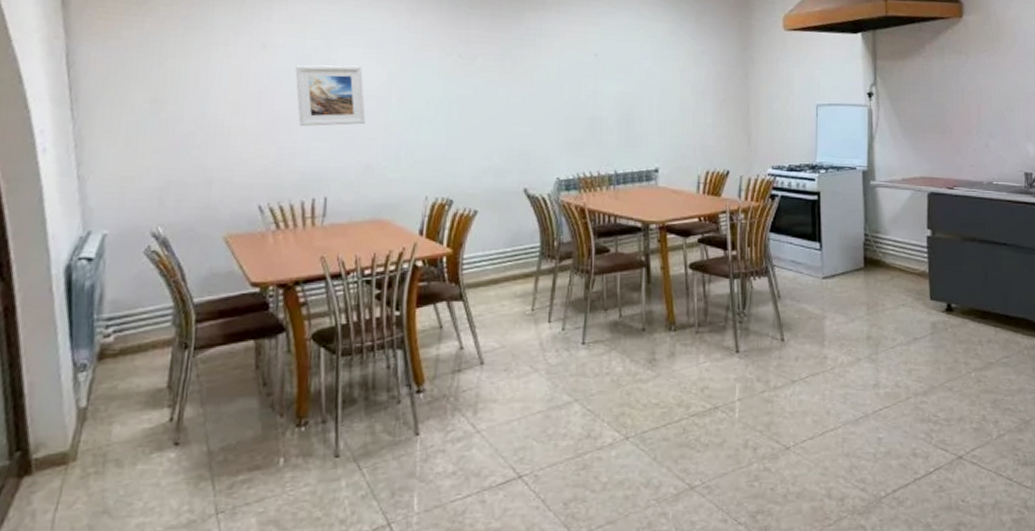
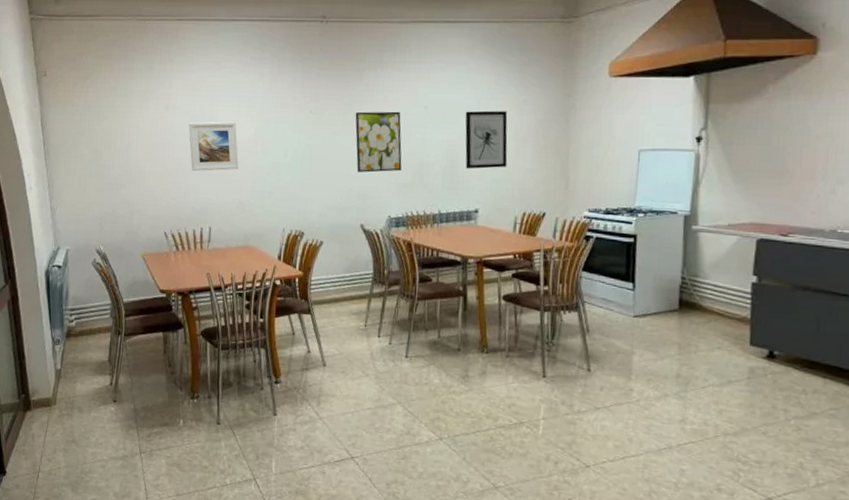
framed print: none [514,58,571,128] -> present [355,111,402,173]
wall art: none [640,60,687,124] -> present [465,110,508,169]

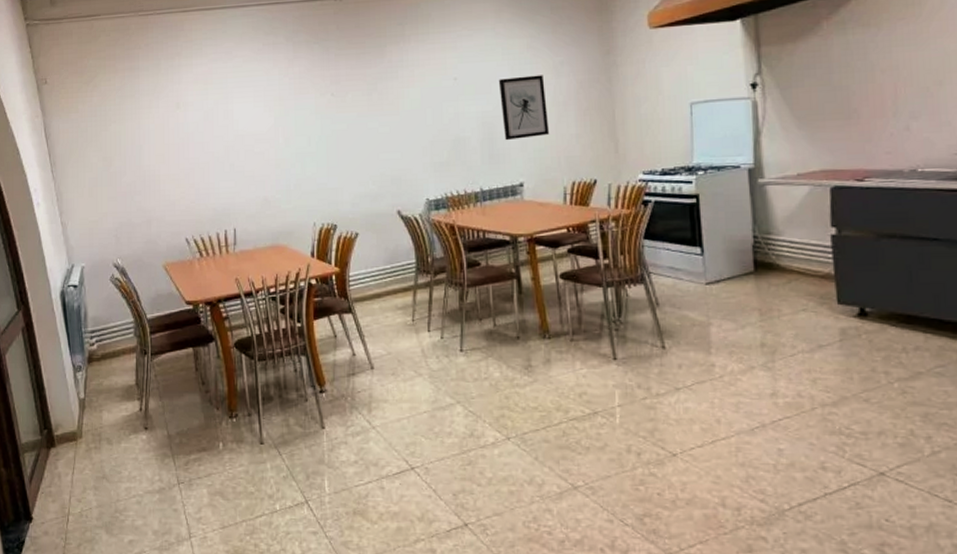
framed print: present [188,121,239,171] -> none [202,113,260,169]
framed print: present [355,111,402,173] -> none [380,86,436,155]

